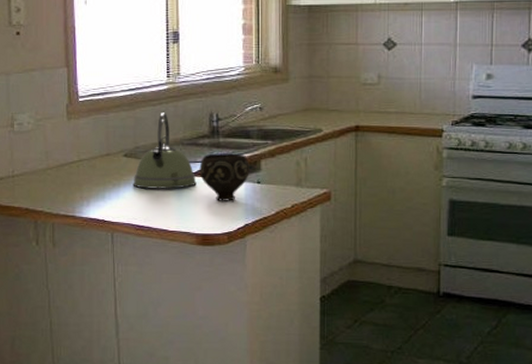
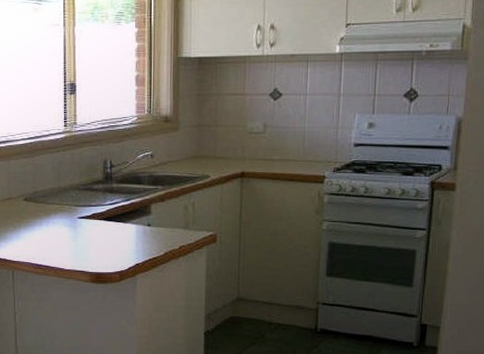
kettle: present [133,112,197,189] -> none [32,159,91,231]
bowl: present [199,153,249,201] -> none [93,198,141,243]

